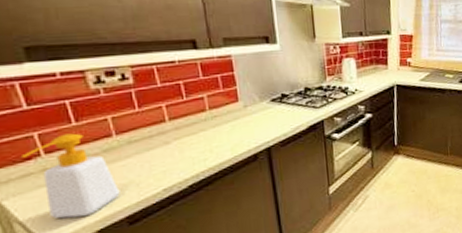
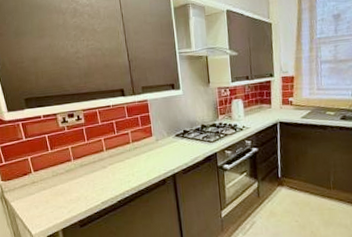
soap bottle: present [20,133,120,219] -> none [21,158,75,218]

